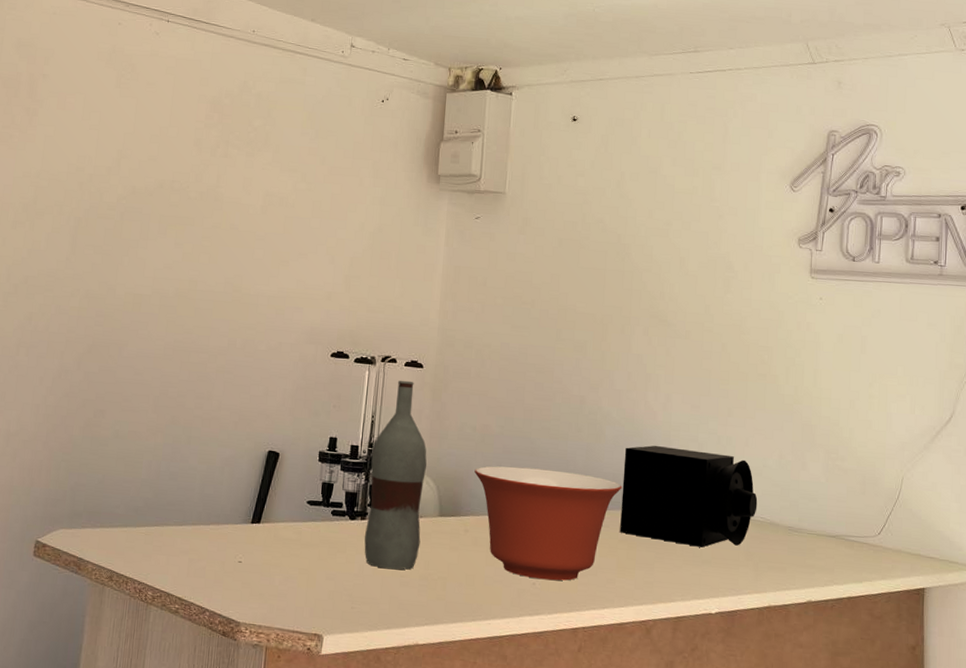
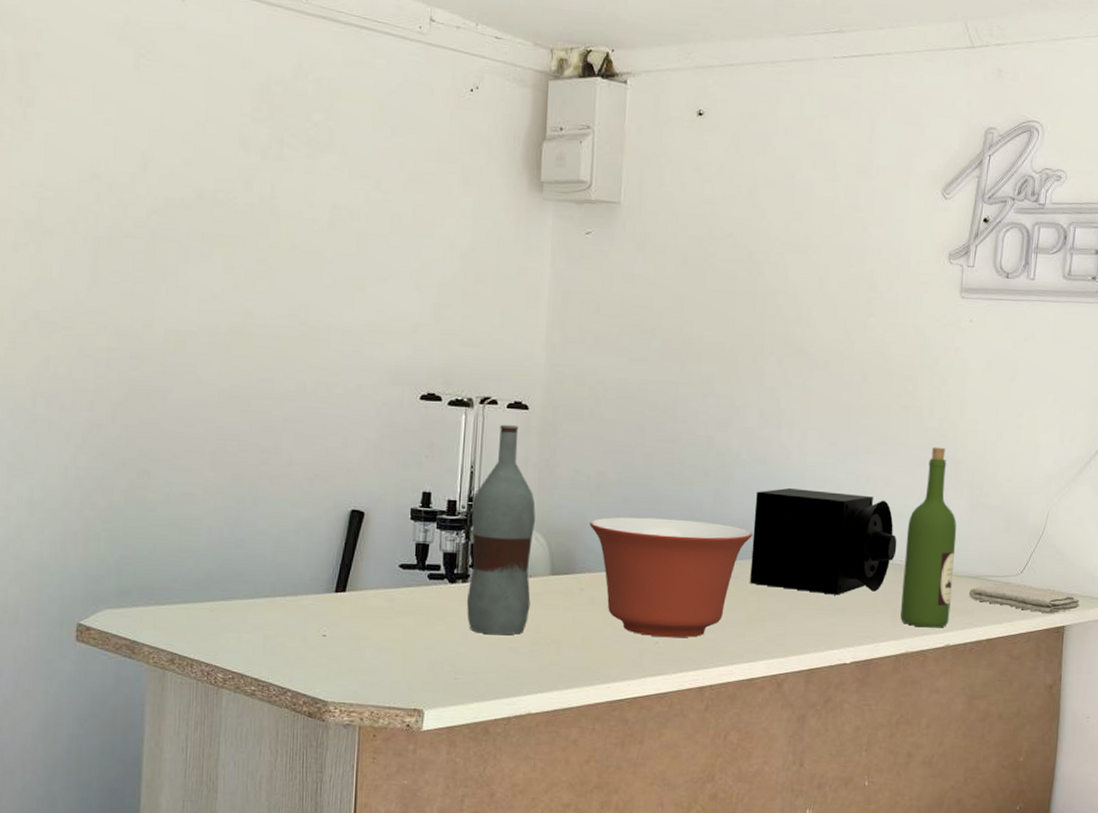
wine bottle: none [763,412,815,584] -> present [900,447,957,628]
washcloth: none [829,543,938,576] -> present [969,582,1080,614]

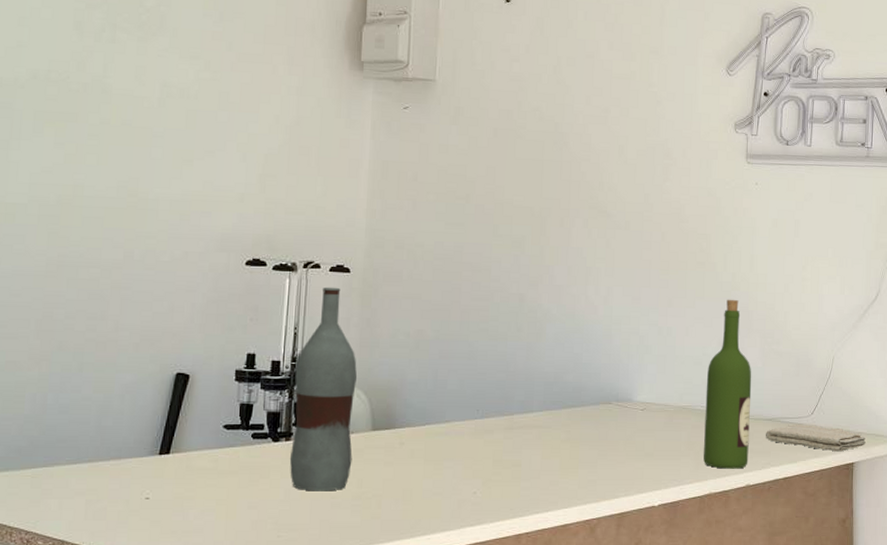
mixing bowl: present [589,517,753,638] -> none [409,372,564,488]
speaker: present [750,487,897,595] -> none [562,340,698,441]

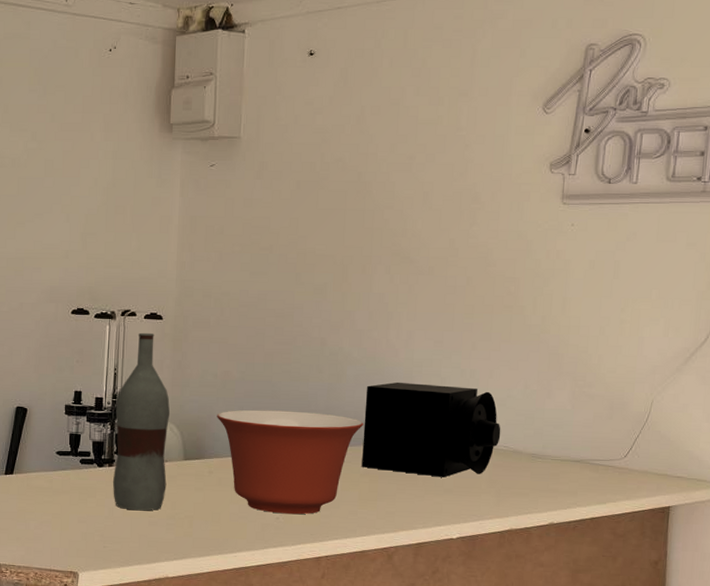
mixing bowl: none [409,372,564,488] -> present [217,409,364,515]
speaker: none [562,340,698,441] -> present [361,382,501,477]
wine bottle: present [704,299,752,469] -> none [505,342,560,508]
washcloth: present [766,423,866,452] -> none [573,466,686,495]

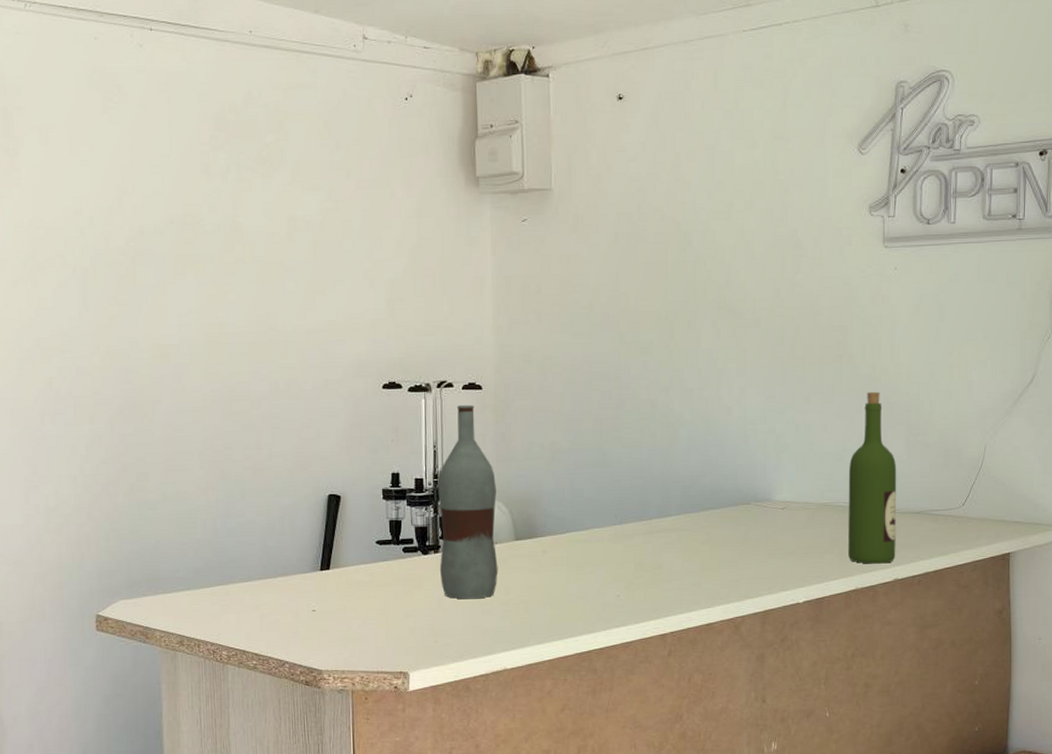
mixing bowl: present [217,409,364,515] -> none [547,479,701,591]
speaker: present [361,382,501,477] -> none [700,441,840,540]
wine bottle: none [505,342,560,508] -> present [848,391,897,564]

